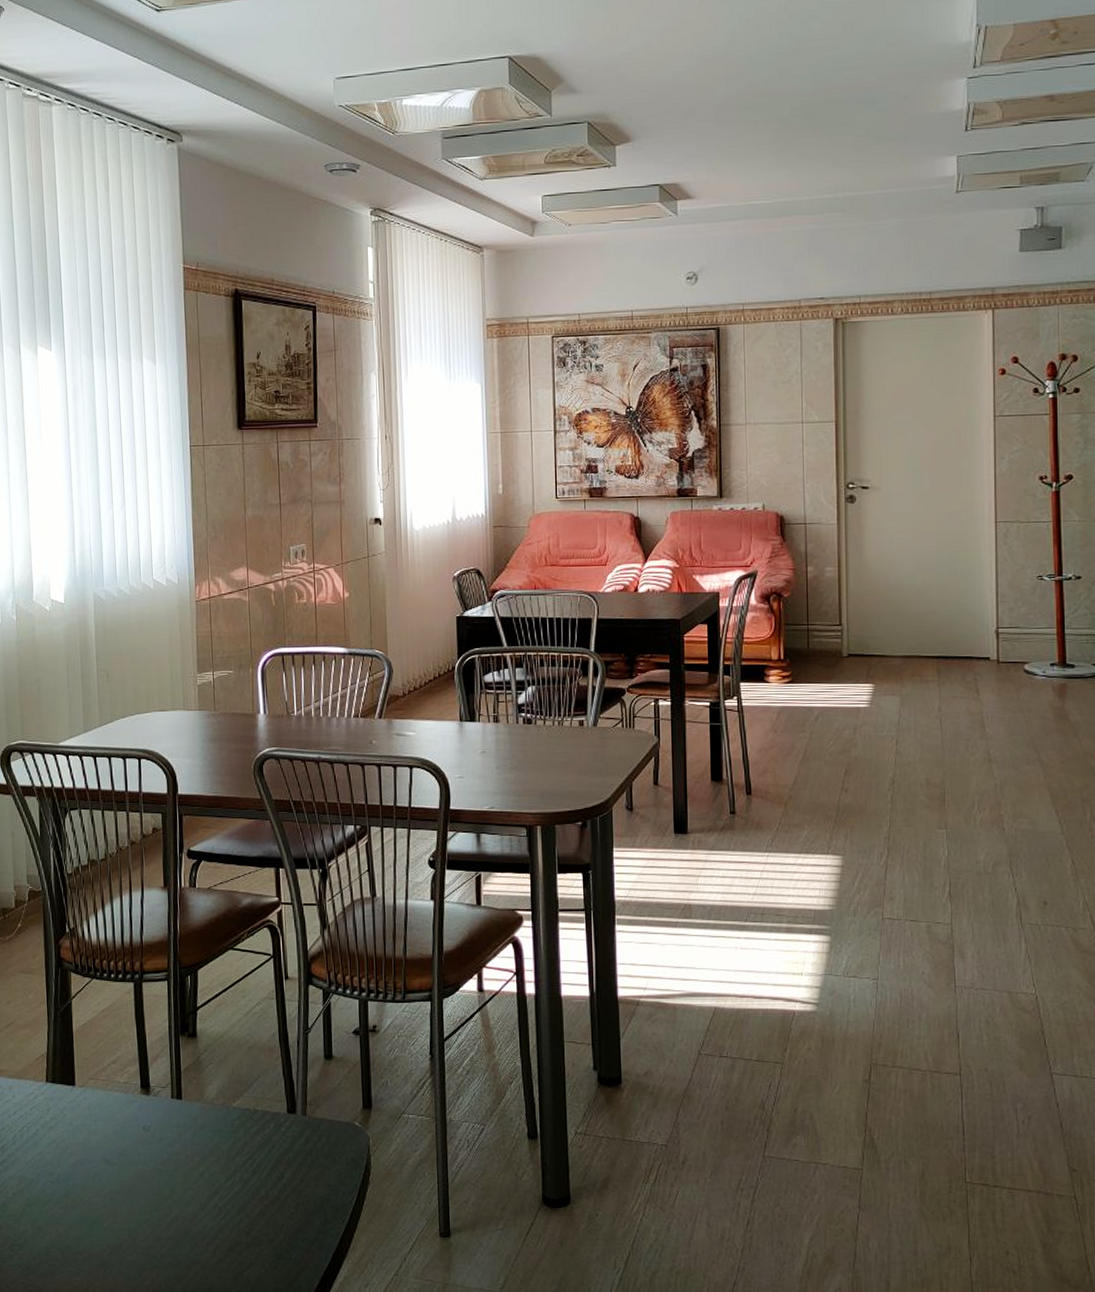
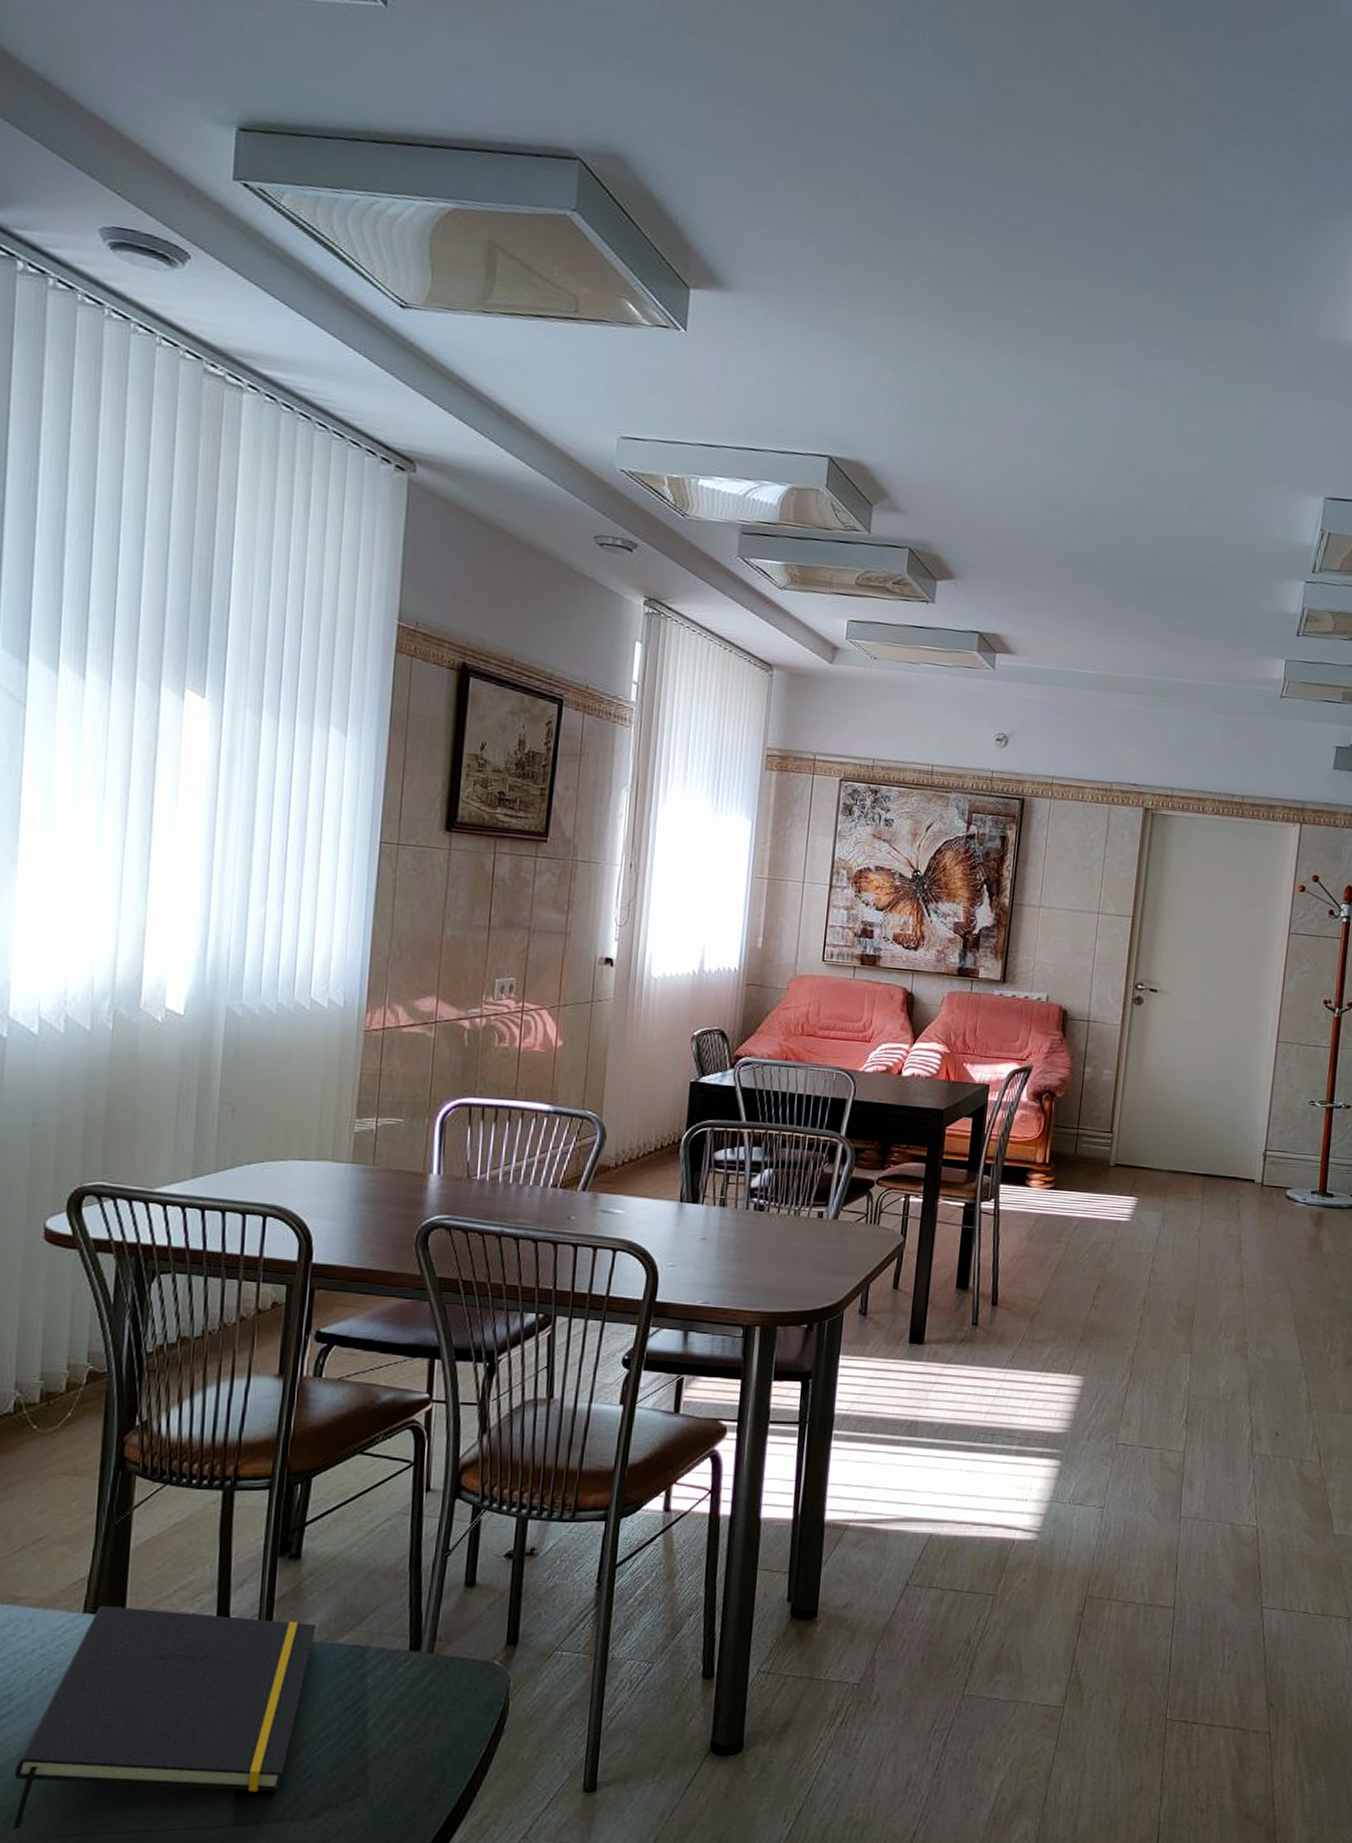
notepad: none [13,1076,215,1254] -> present [12,1605,316,1829]

